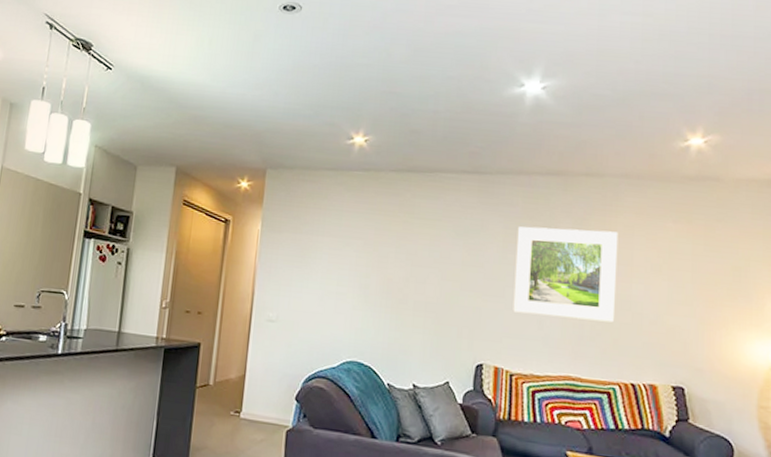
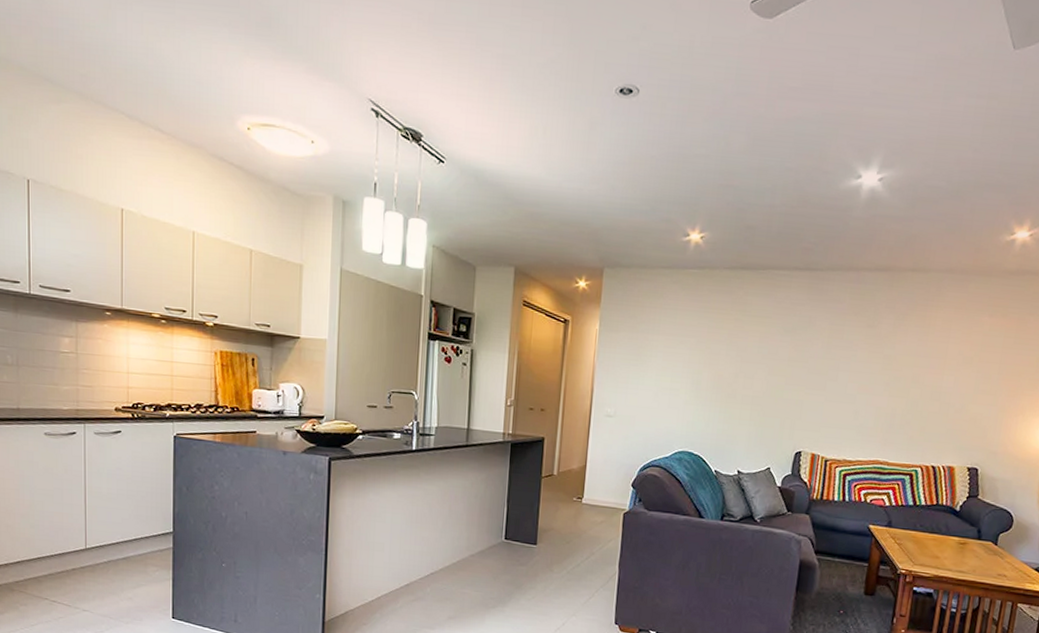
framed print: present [513,226,619,323] -> none [832,322,937,412]

